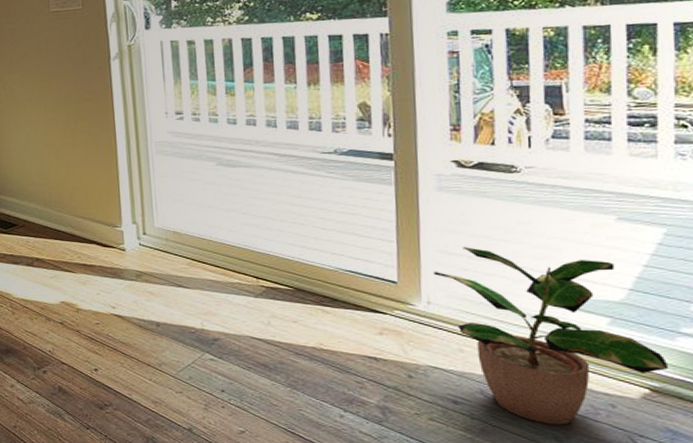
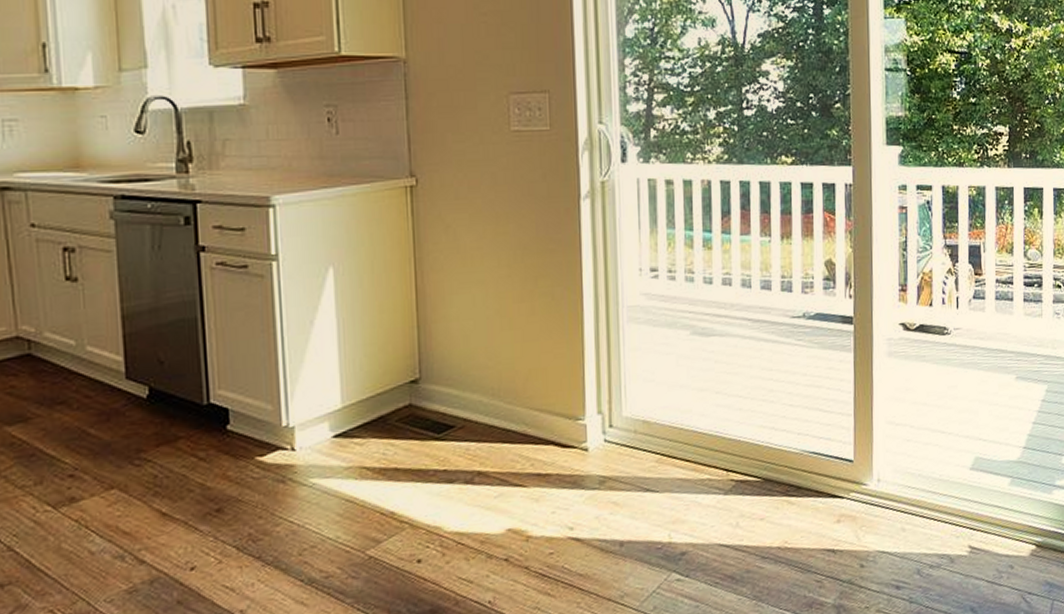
potted plant: present [433,247,669,425] -> none [883,415,1048,596]

